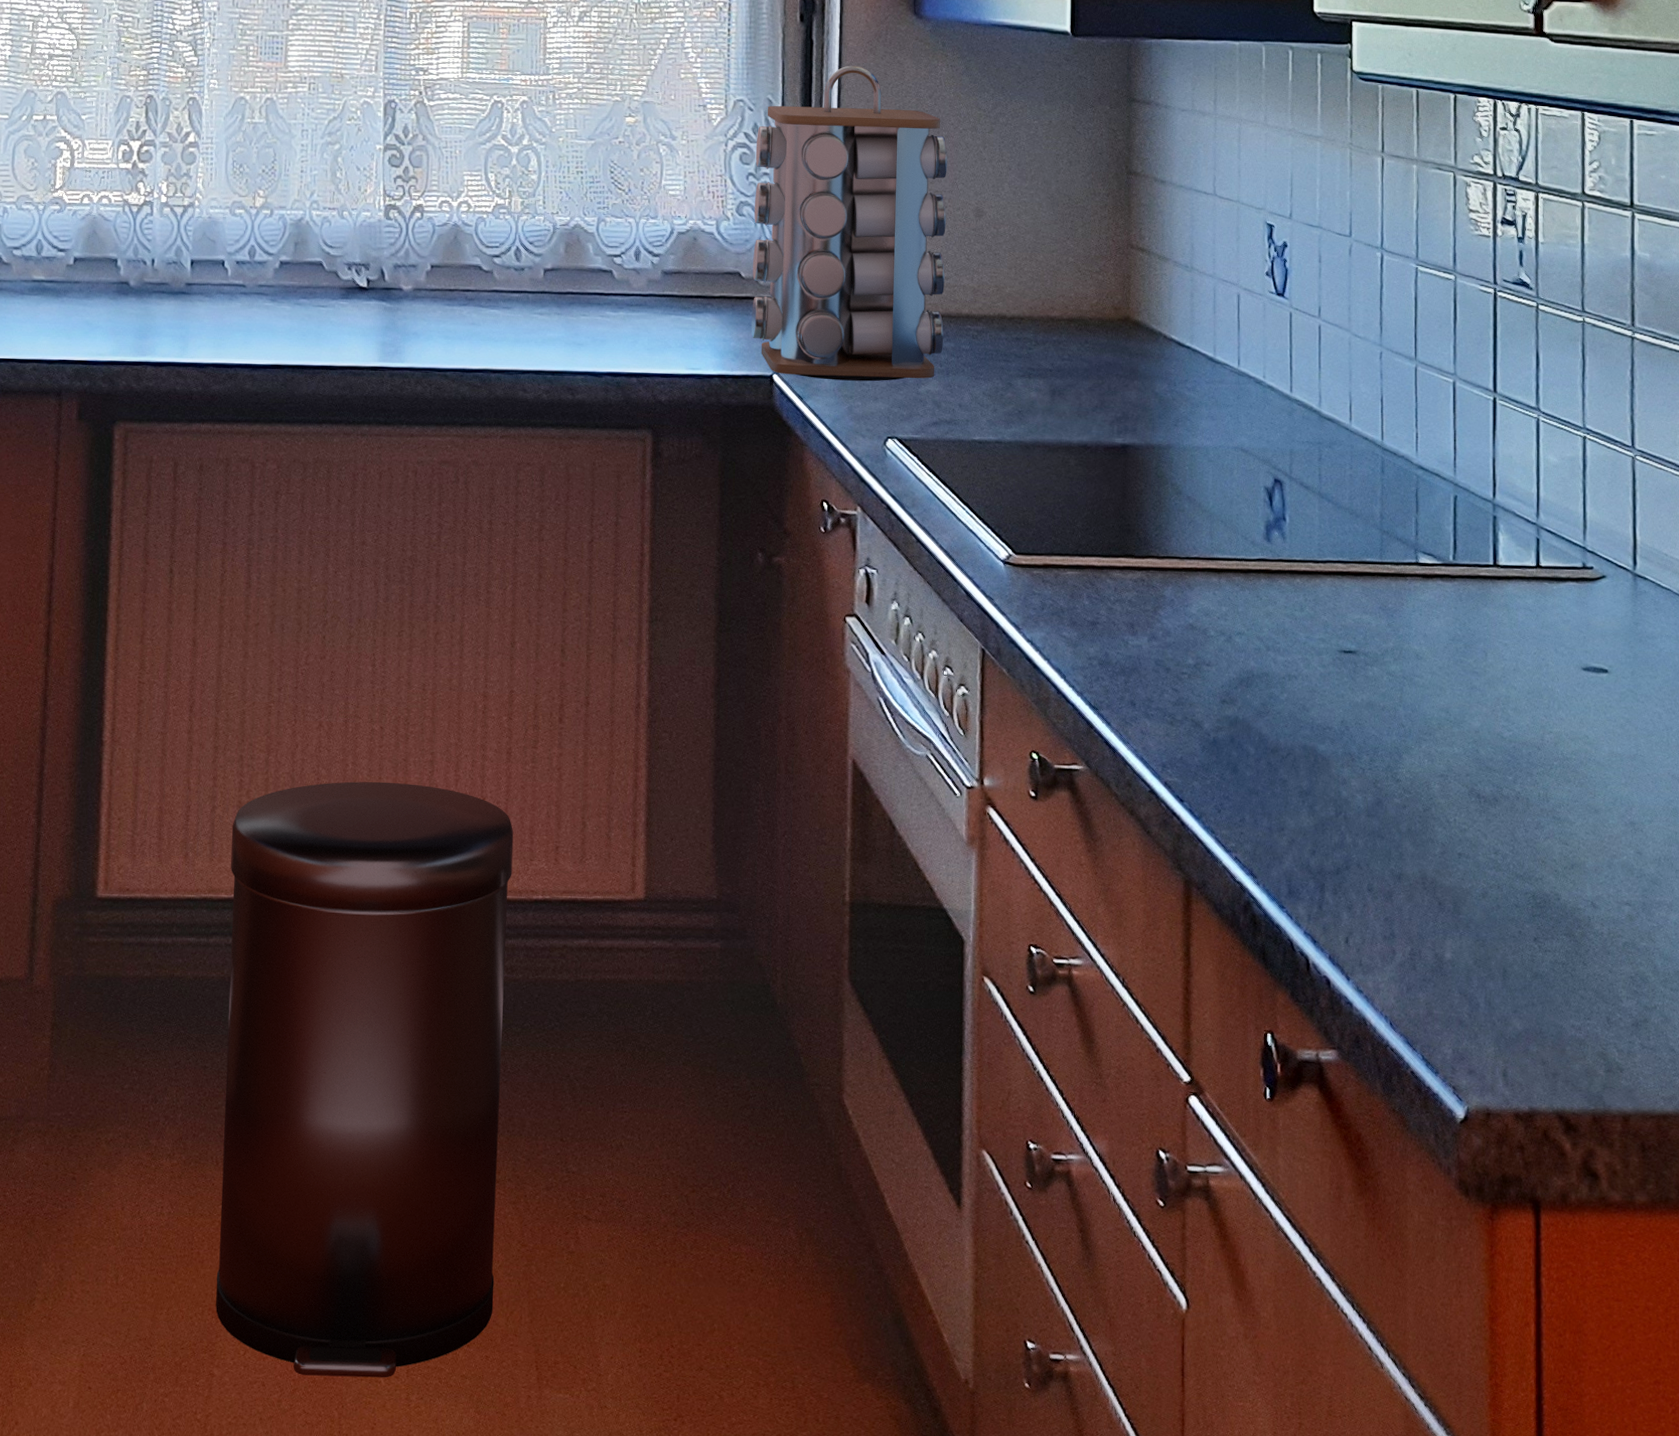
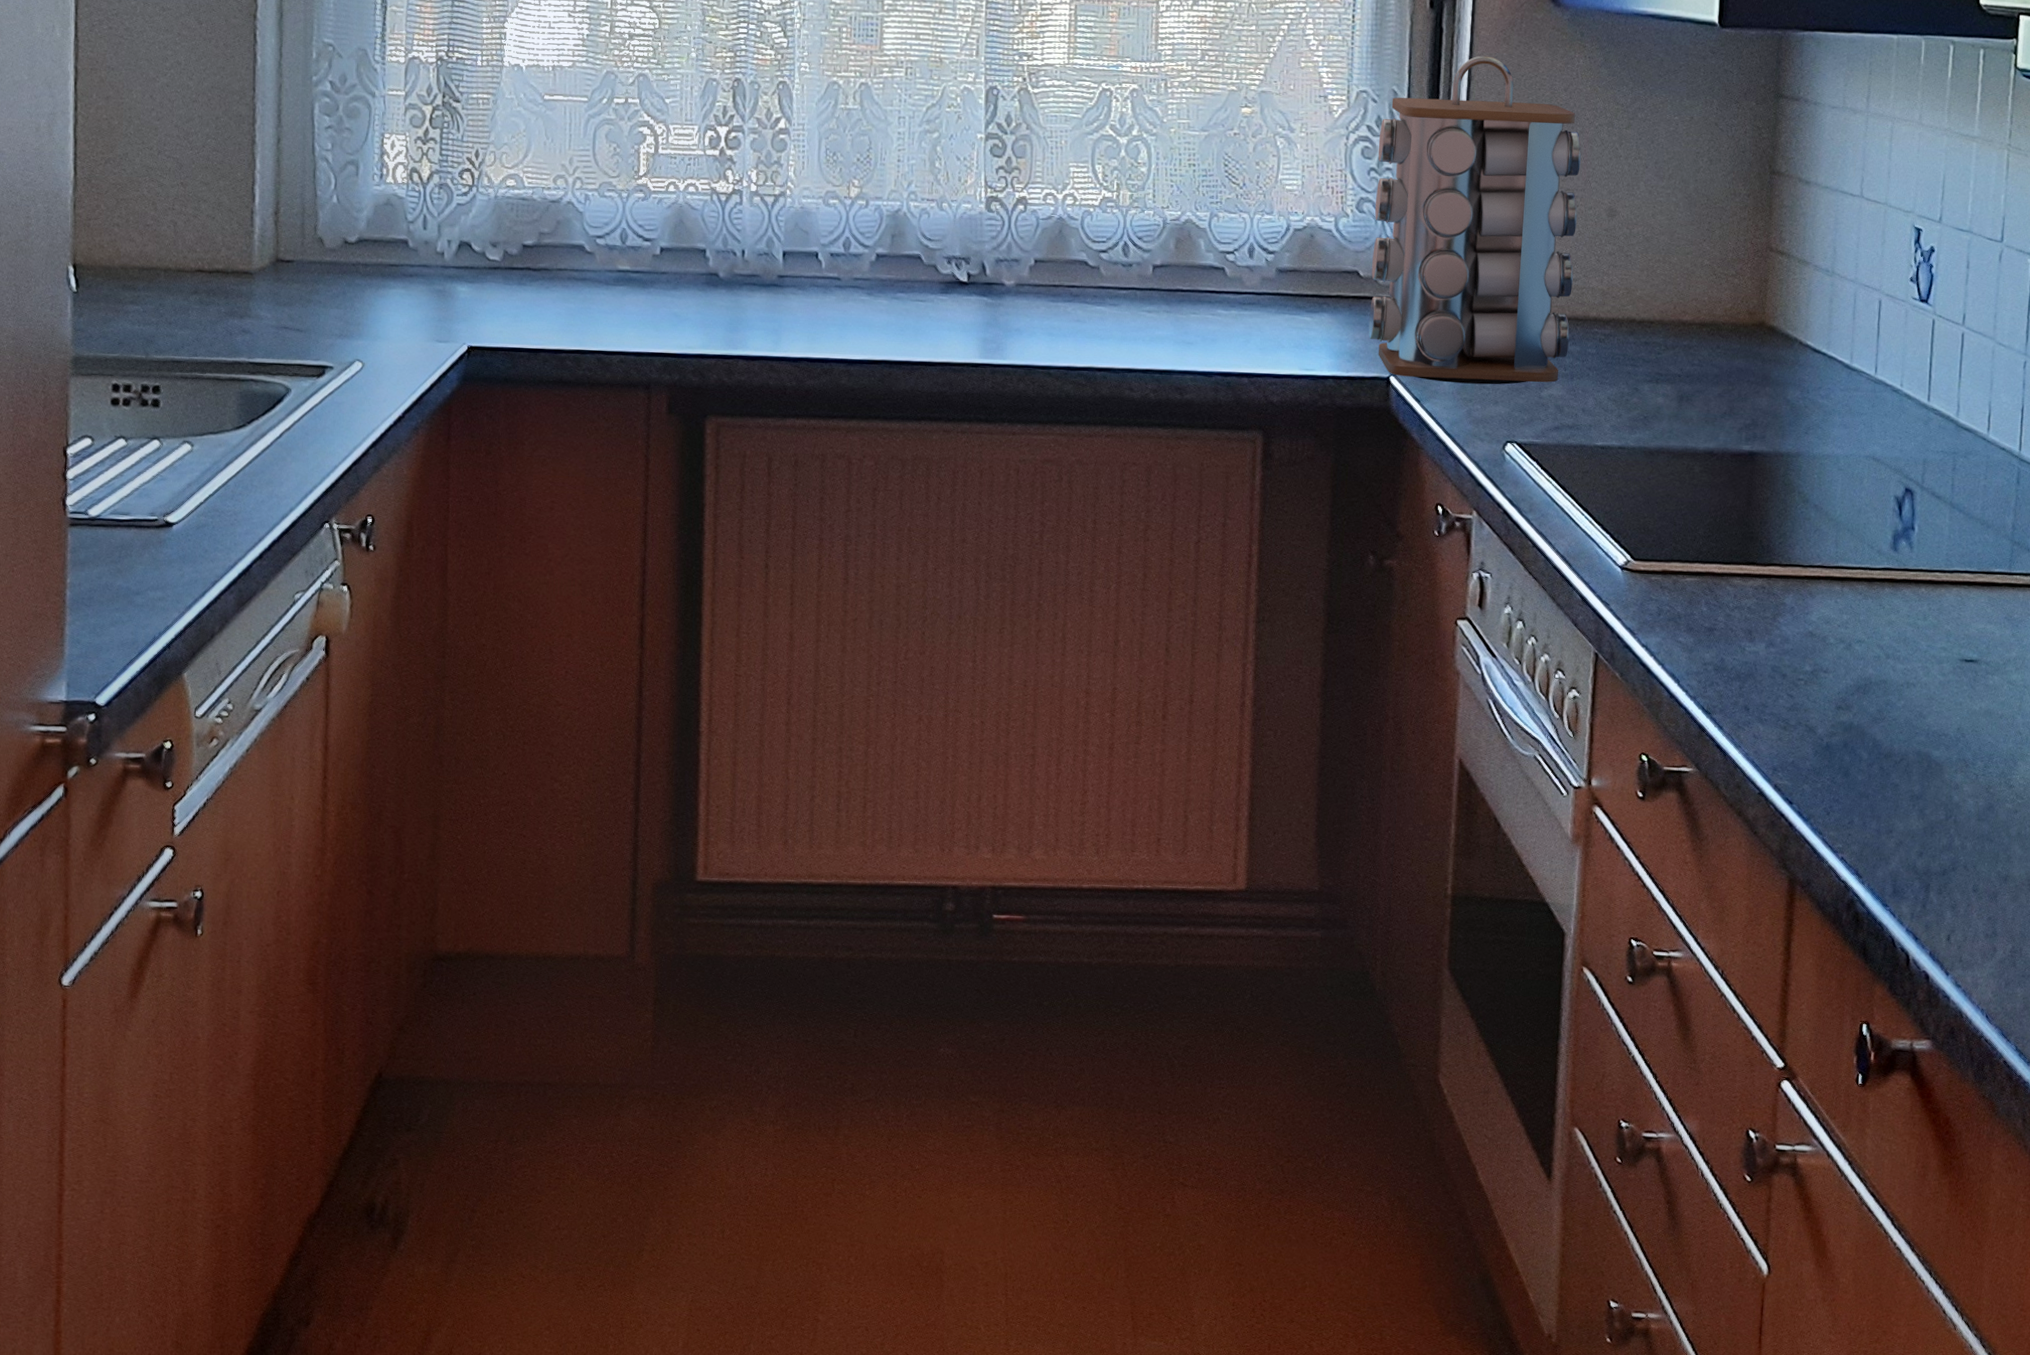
pedal bin: present [216,781,514,1378] -> none [820,774,1115,1325]

